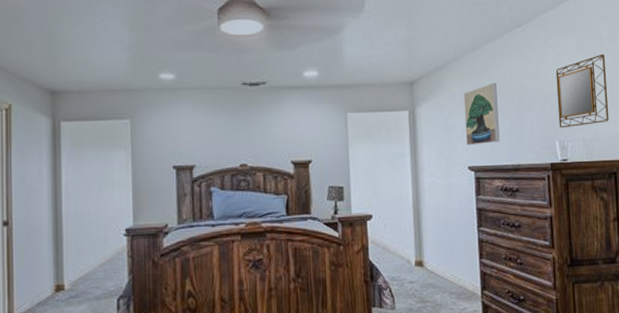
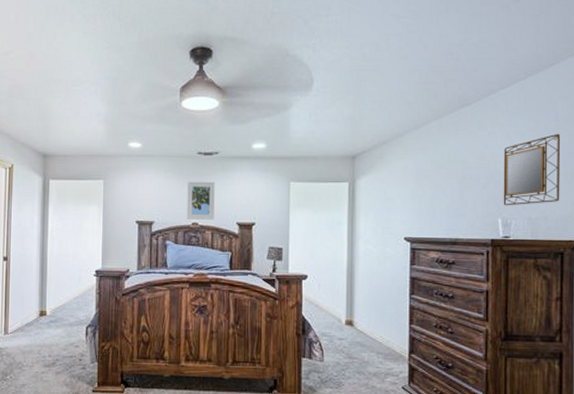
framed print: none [232,116,265,161] -> present [187,181,215,220]
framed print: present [463,83,500,146] -> none [404,160,439,218]

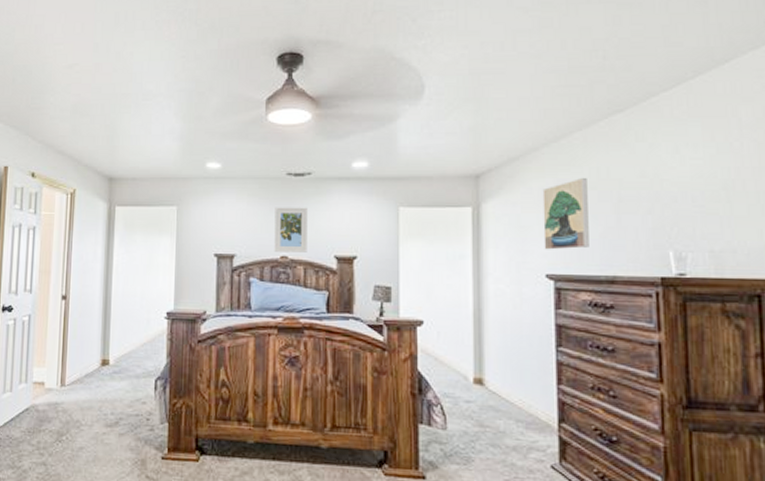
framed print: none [404,160,439,218] -> present [542,178,589,250]
home mirror: present [503,133,561,206] -> none [671,143,752,235]

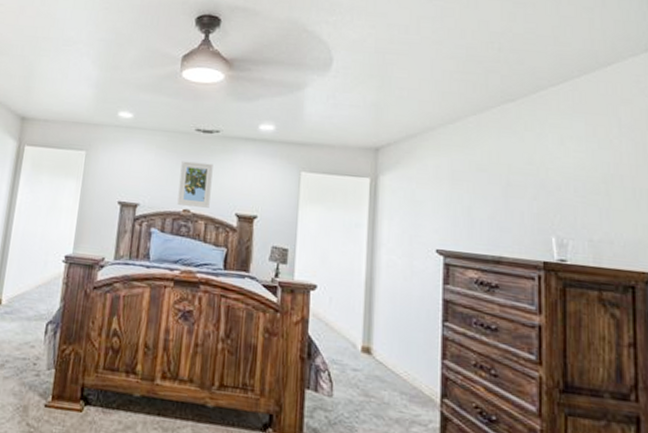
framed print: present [542,178,589,250] -> none [436,160,479,228]

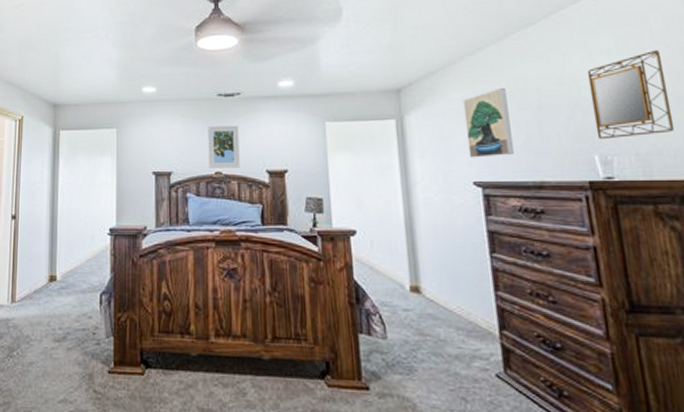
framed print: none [436,160,479,228] -> present [463,88,514,158]
home mirror: none [556,141,628,224] -> present [587,49,675,140]

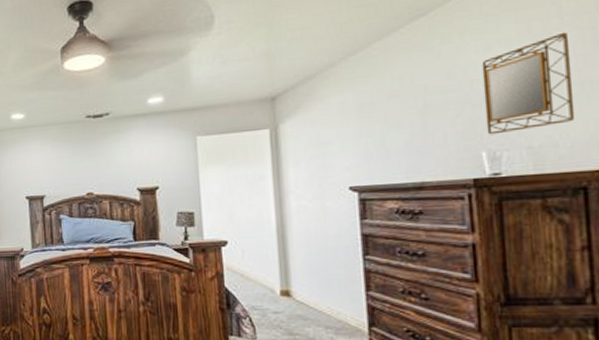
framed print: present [208,125,240,168] -> none [77,146,111,190]
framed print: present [463,88,514,158] -> none [342,88,394,163]

